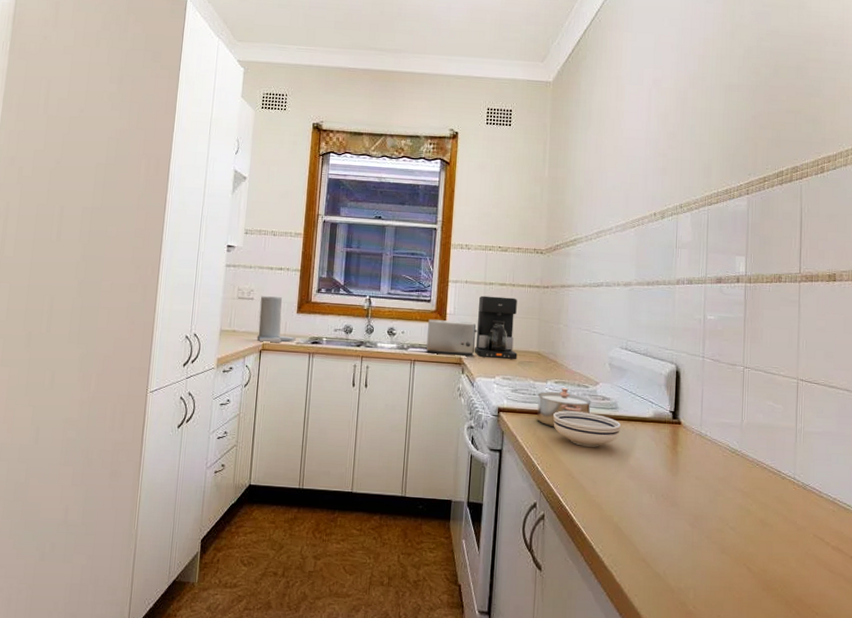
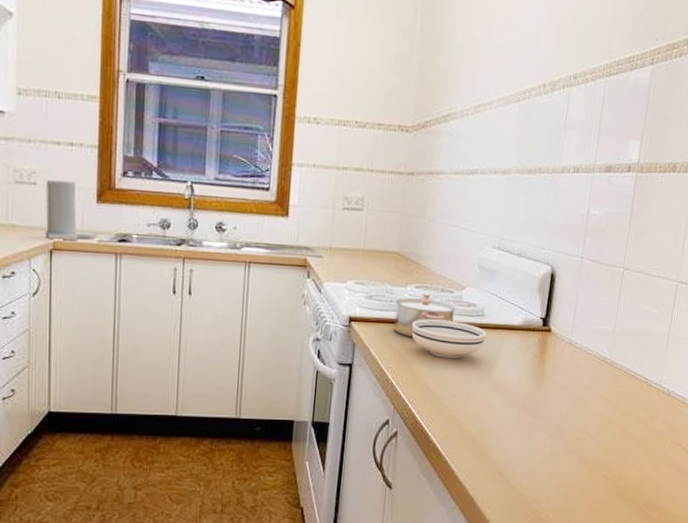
toaster: present [425,319,478,357] -> none [263,212,327,258]
coffee maker: present [474,295,518,360] -> none [322,183,376,262]

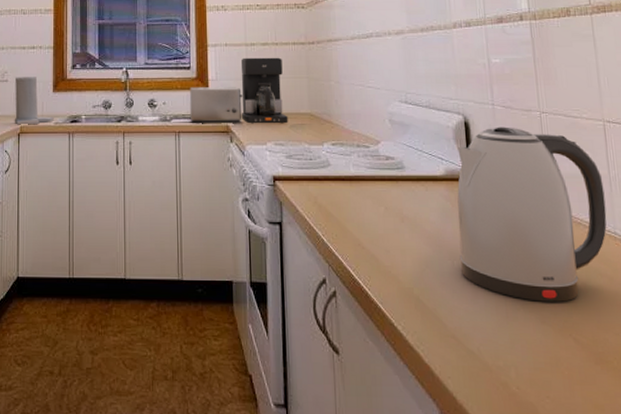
toaster: none [263,212,327,258] -> present [189,87,243,124]
coffee maker: none [322,183,376,262] -> present [241,57,288,124]
cooking pot: present [394,292,456,338] -> none [314,149,374,194]
bowl: present [411,319,486,358] -> none [333,174,410,212]
kettle: none [519,280,663,444] -> present [457,127,607,302]

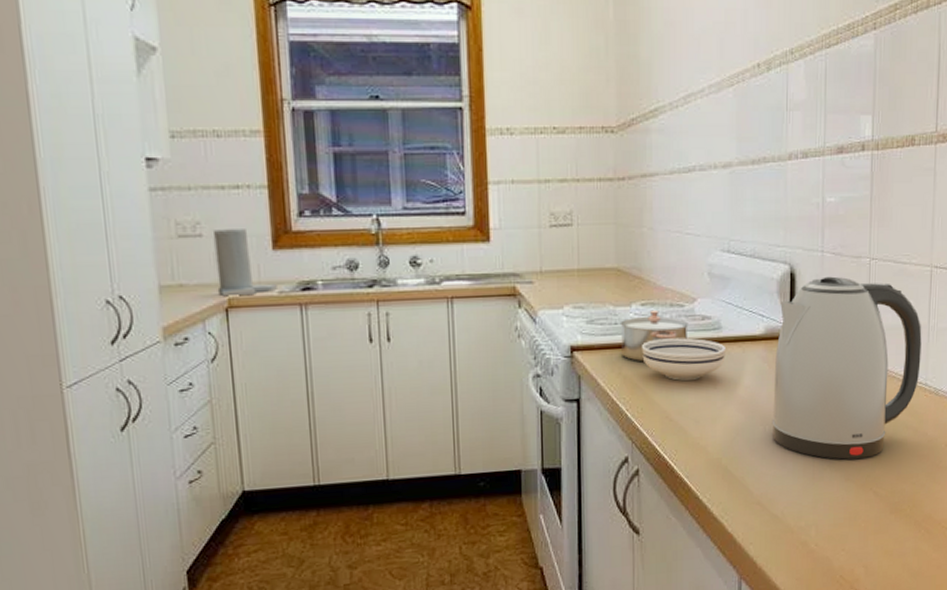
toaster: present [189,87,243,124] -> none [464,237,534,287]
coffee maker: present [241,57,288,124] -> none [532,198,590,284]
cooking pot: none [314,149,374,194] -> present [620,309,688,362]
bowl: none [333,174,410,212] -> present [641,338,725,381]

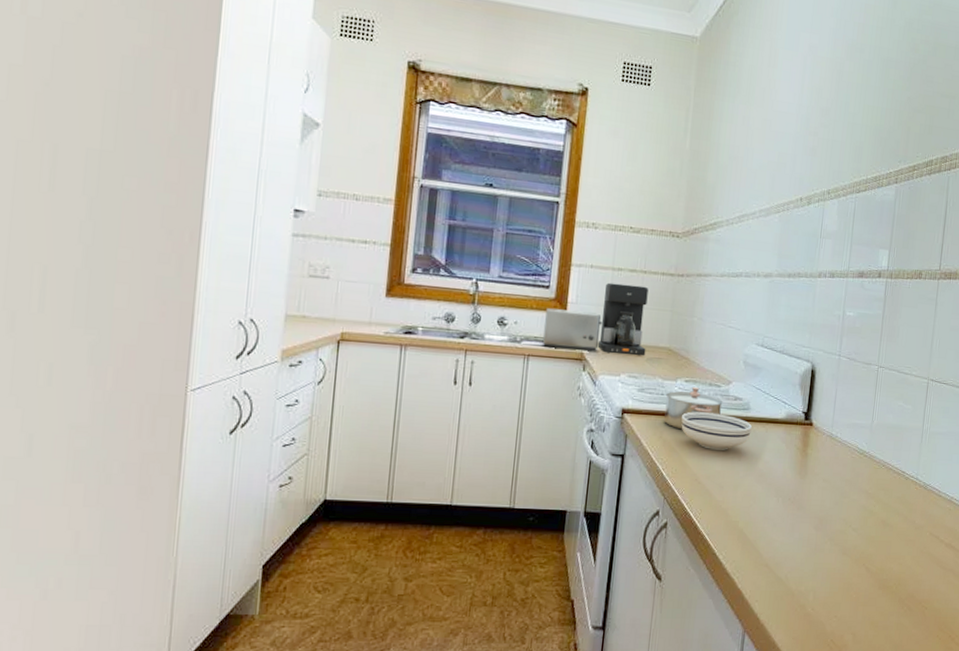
paper towel: present [214,227,279,297] -> none [333,274,385,333]
toaster: none [464,237,534,287] -> present [542,308,602,352]
coffee maker: none [532,198,590,284] -> present [597,282,649,356]
kettle: present [772,276,922,460] -> none [784,377,917,536]

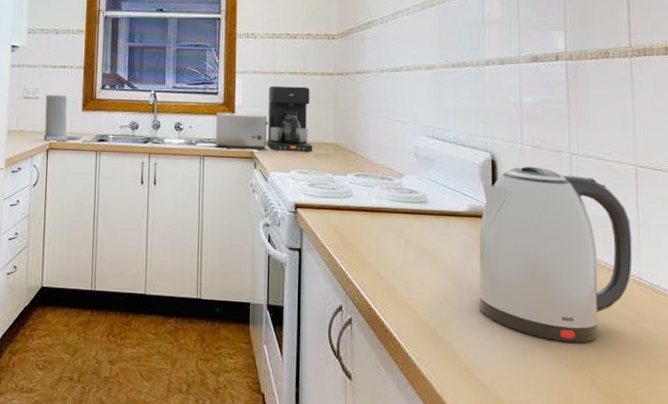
paper towel: none [333,274,385,333] -> present [43,94,83,142]
cooking pot: present [664,386,723,430] -> none [337,180,397,224]
bowl: present [681,411,752,450] -> none [355,205,431,245]
kettle: none [784,377,917,536] -> present [478,166,633,343]

